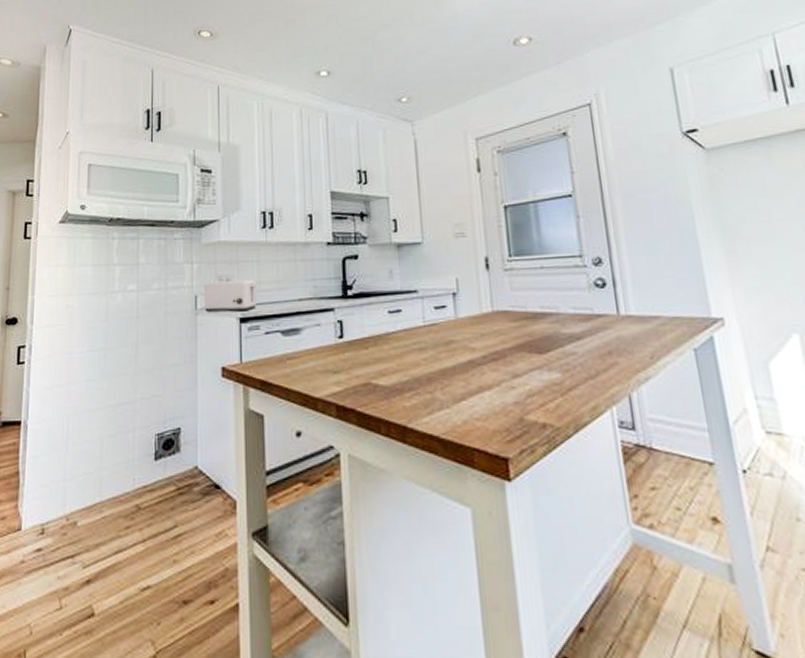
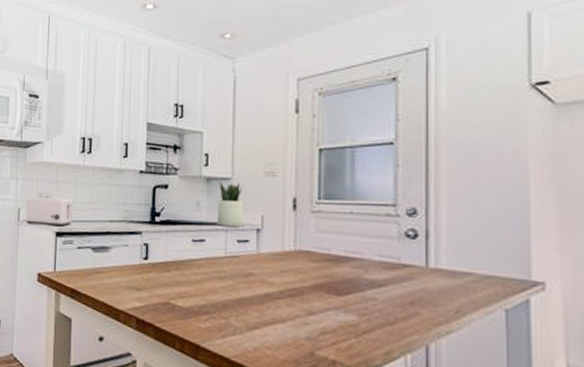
planter: none [409,246,441,294] -> present [215,182,246,227]

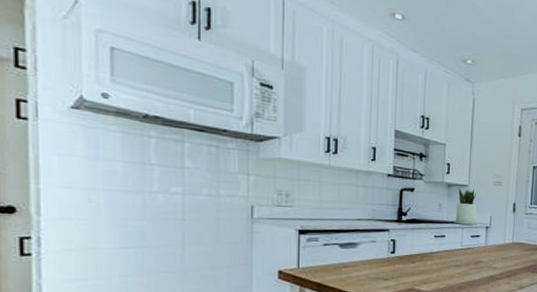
toaster: present [25,197,73,227] -> none [260,194,318,225]

